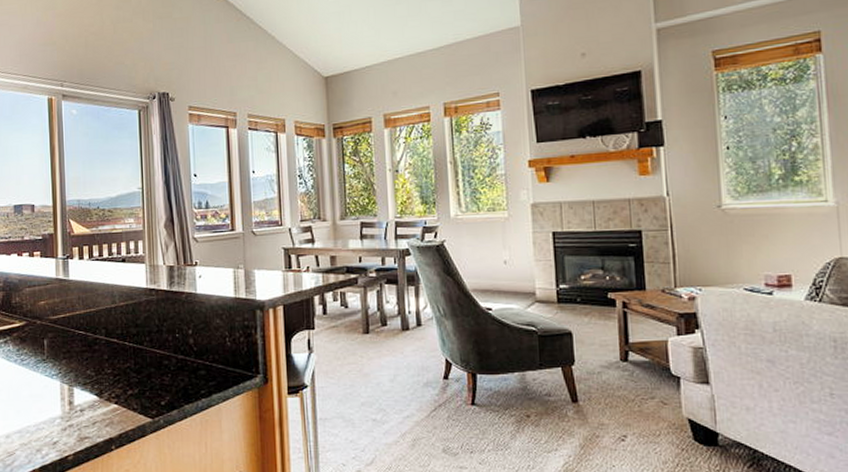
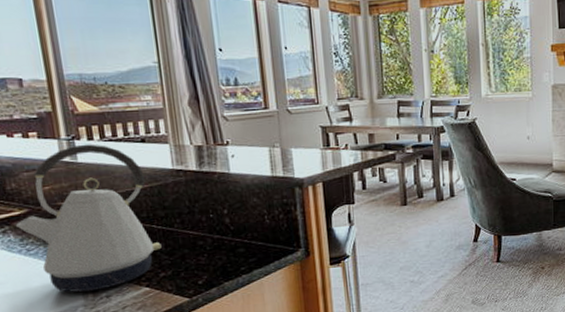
kettle: none [15,263,131,405] -> present [15,144,162,293]

